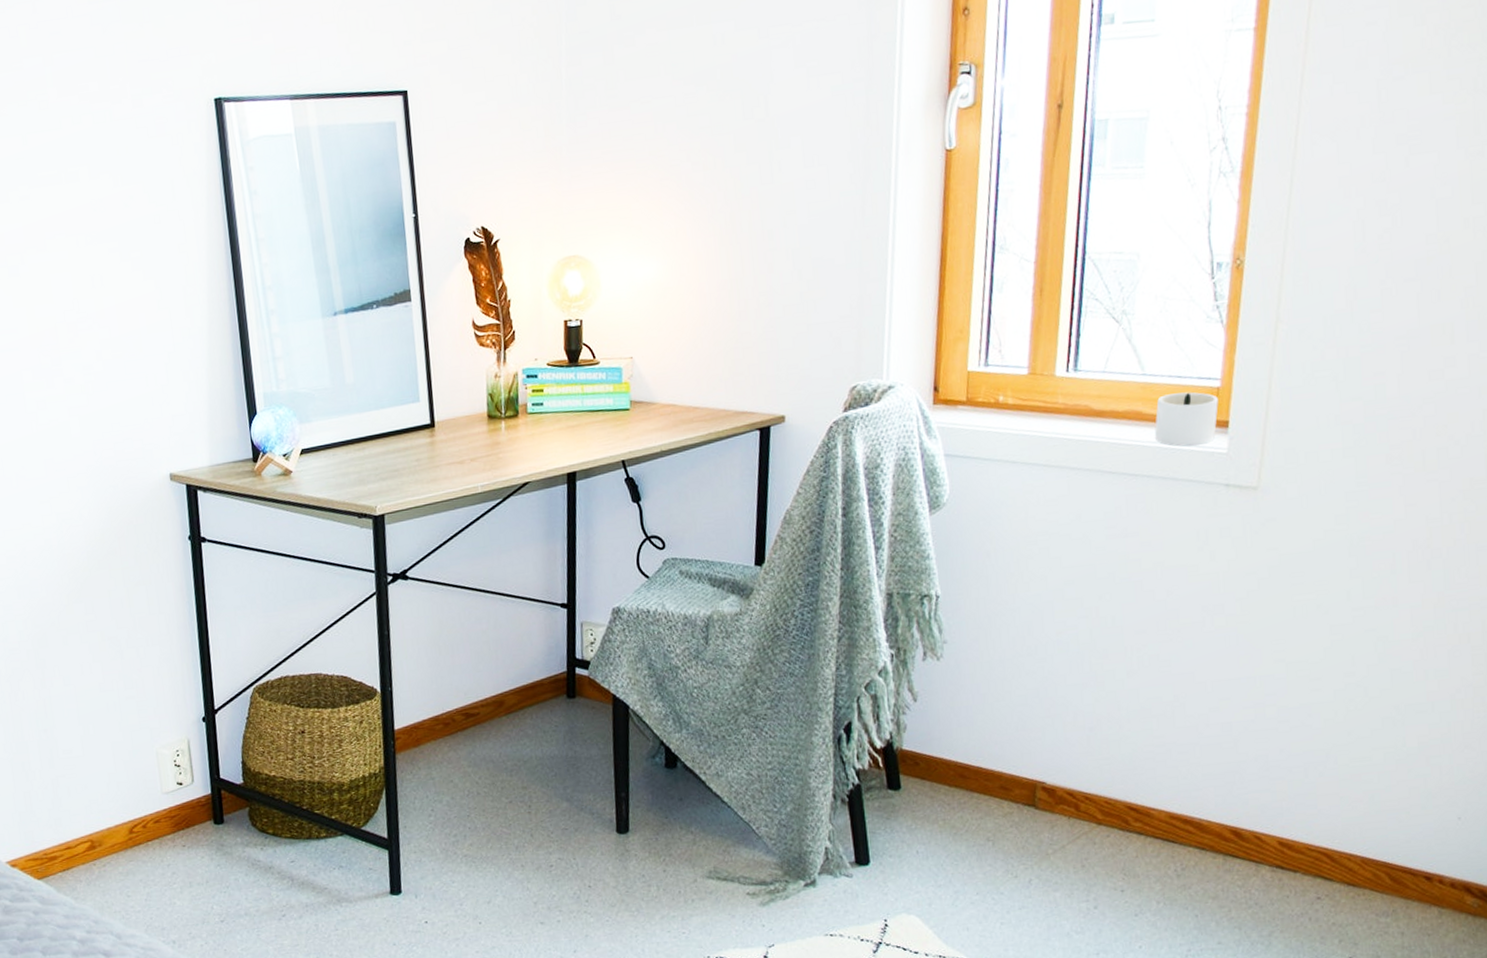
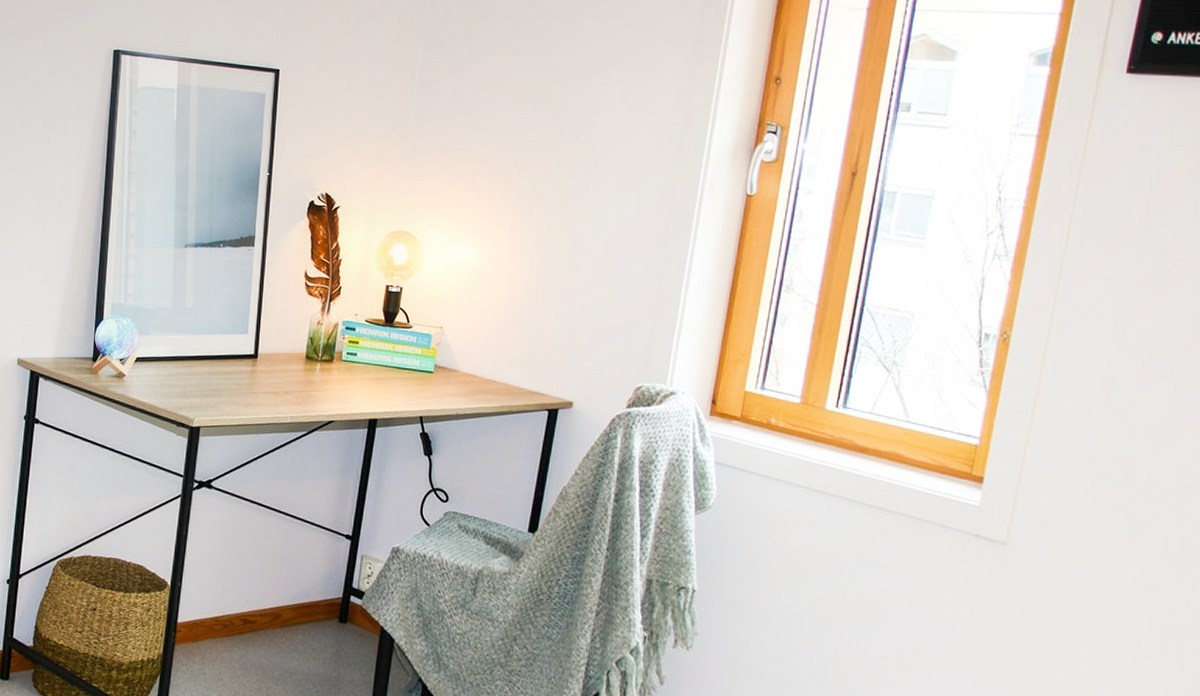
candle: present [1154,392,1219,447] -> none [912,443,975,496]

